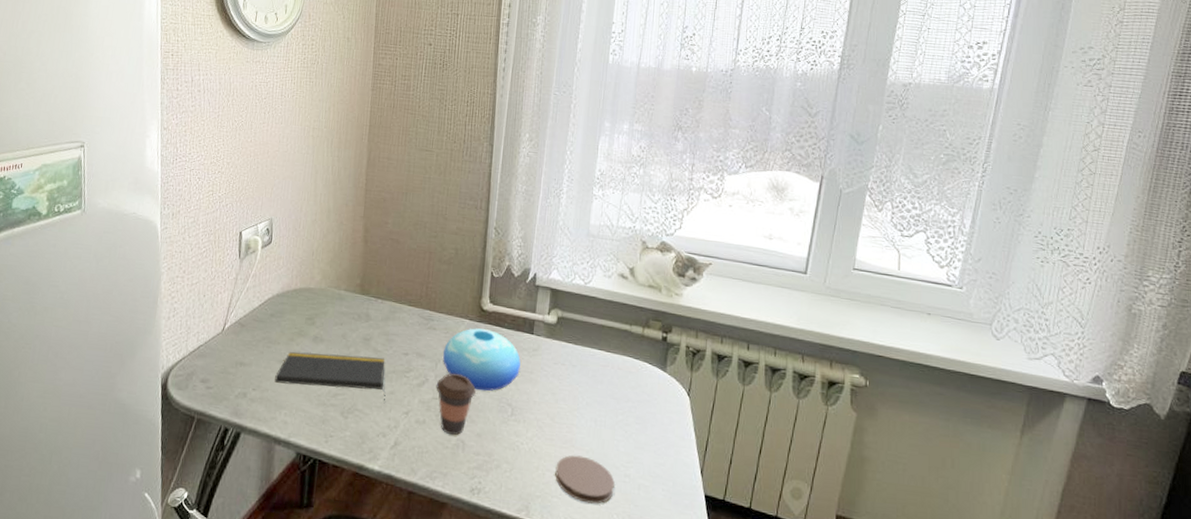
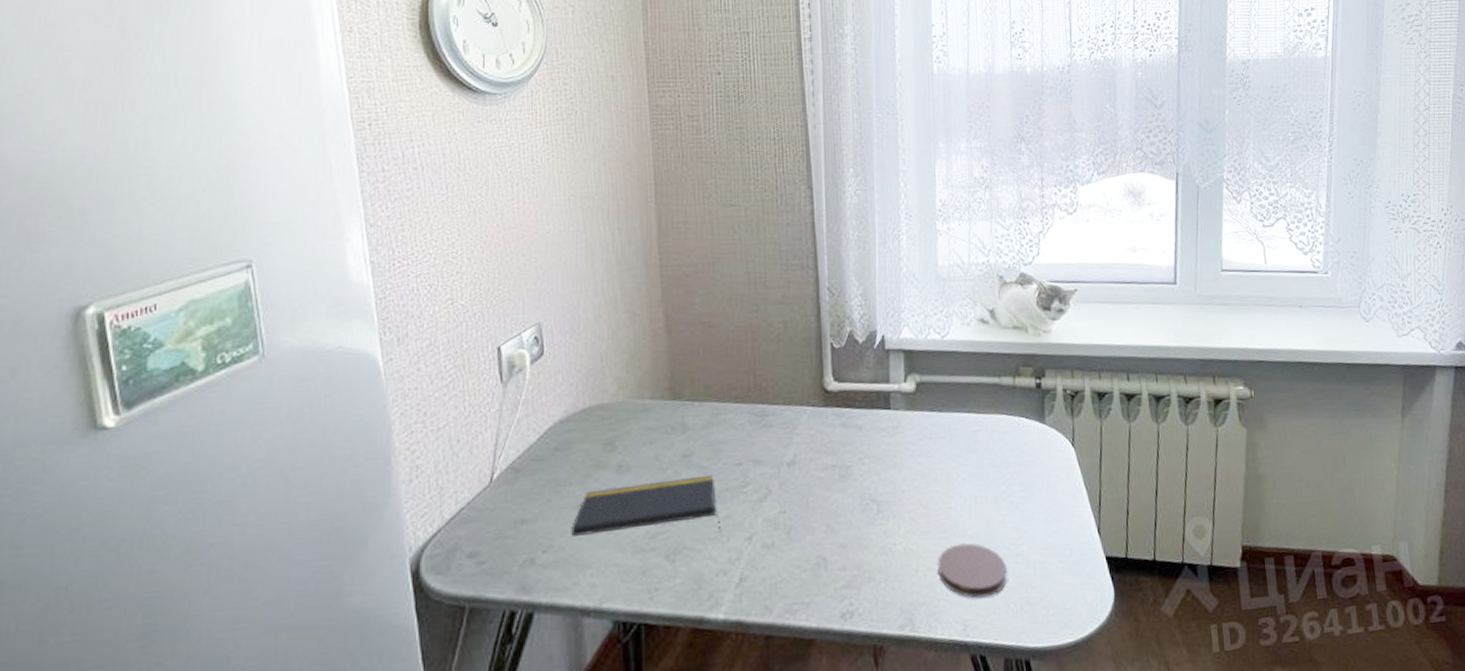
coffee cup: present [436,373,476,436] -> none [782,475,831,554]
bowl: present [443,328,521,391] -> none [784,414,880,491]

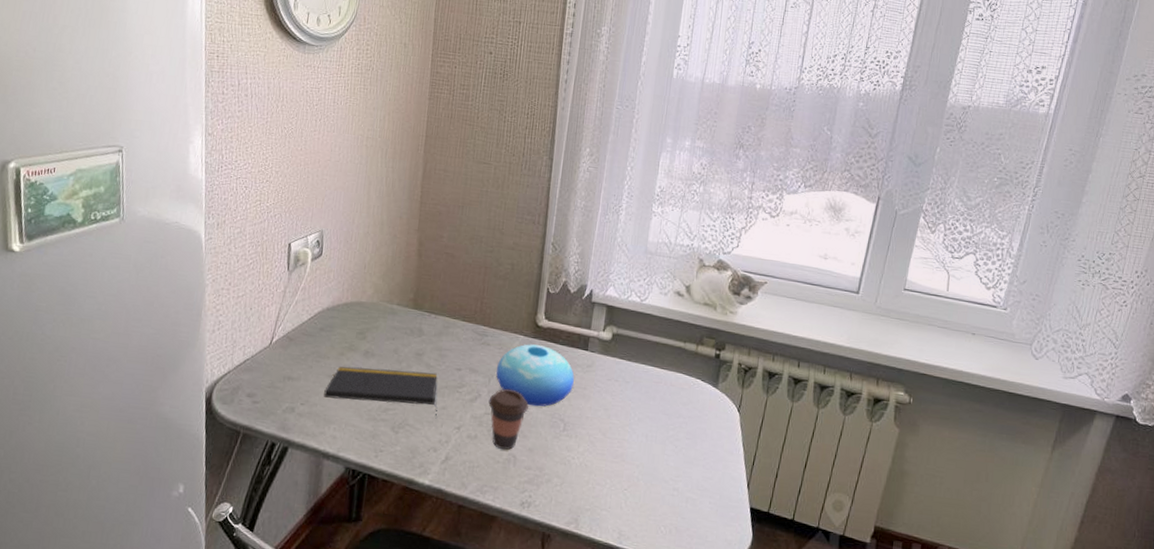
coffee cup: none [782,475,831,554] -> present [488,388,529,451]
bowl: none [784,414,880,491] -> present [496,344,574,407]
coaster: present [937,543,1008,598] -> none [605,469,664,517]

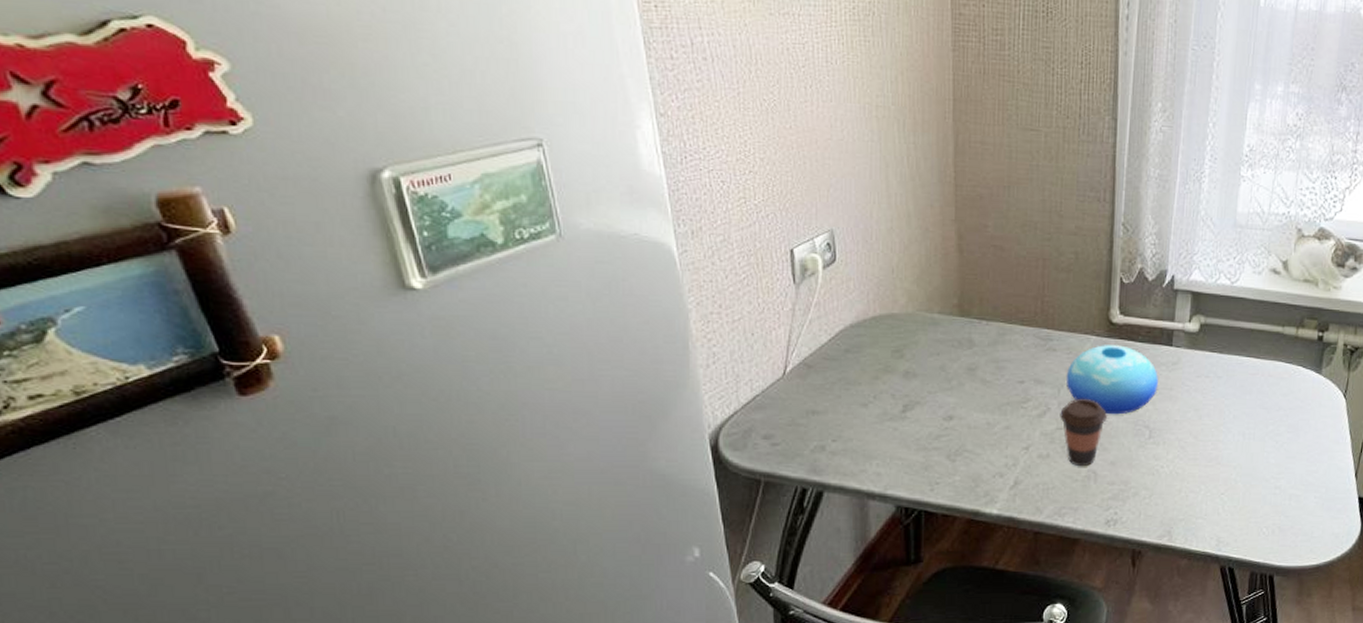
notepad: present [324,366,438,416] -> none [859,388,1000,438]

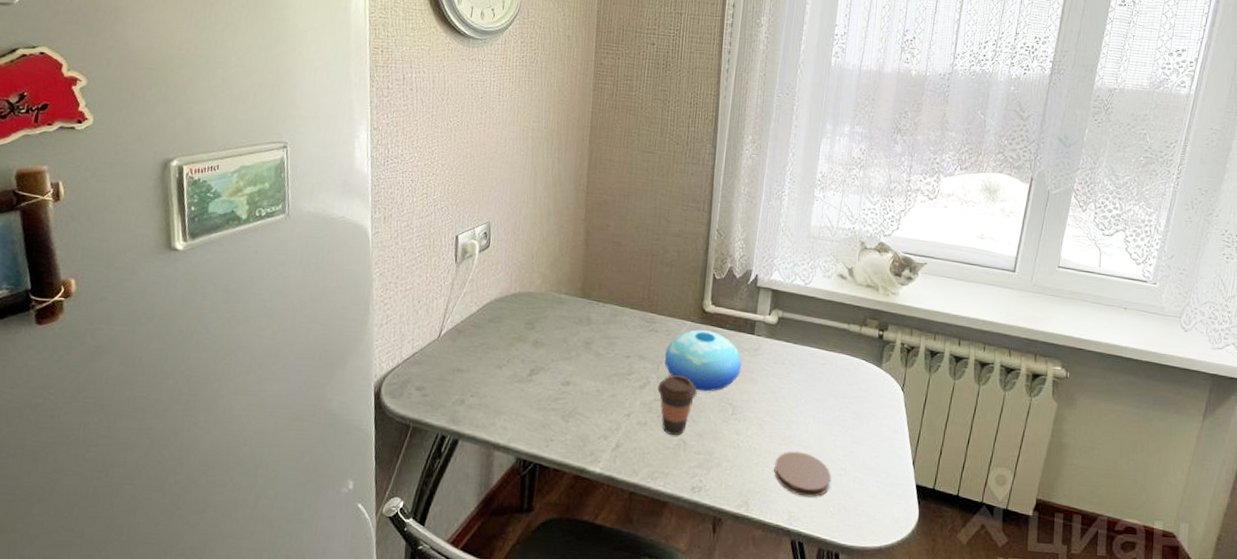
coaster: none [1199,472,1265,520] -> present [774,451,832,498]

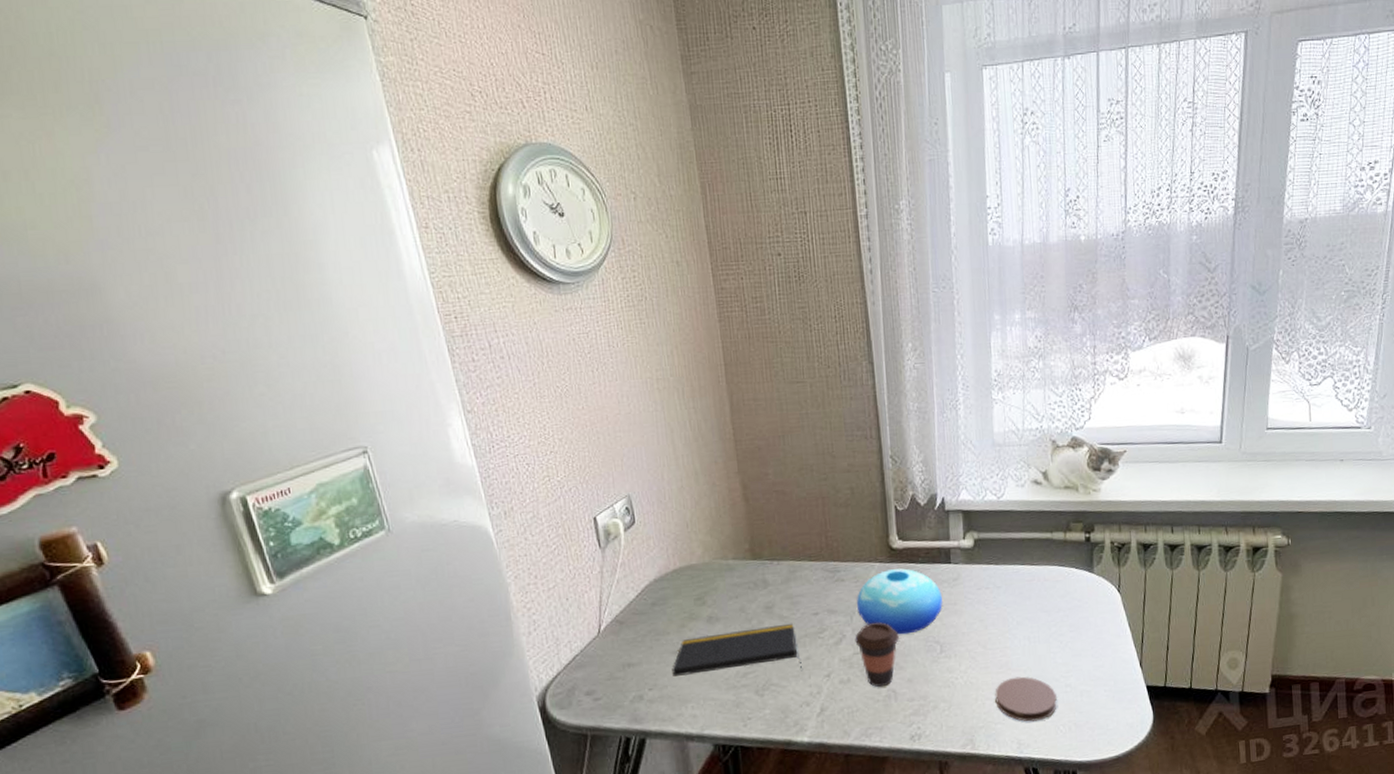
notepad: none [493,357,607,404] -> present [672,623,802,677]

